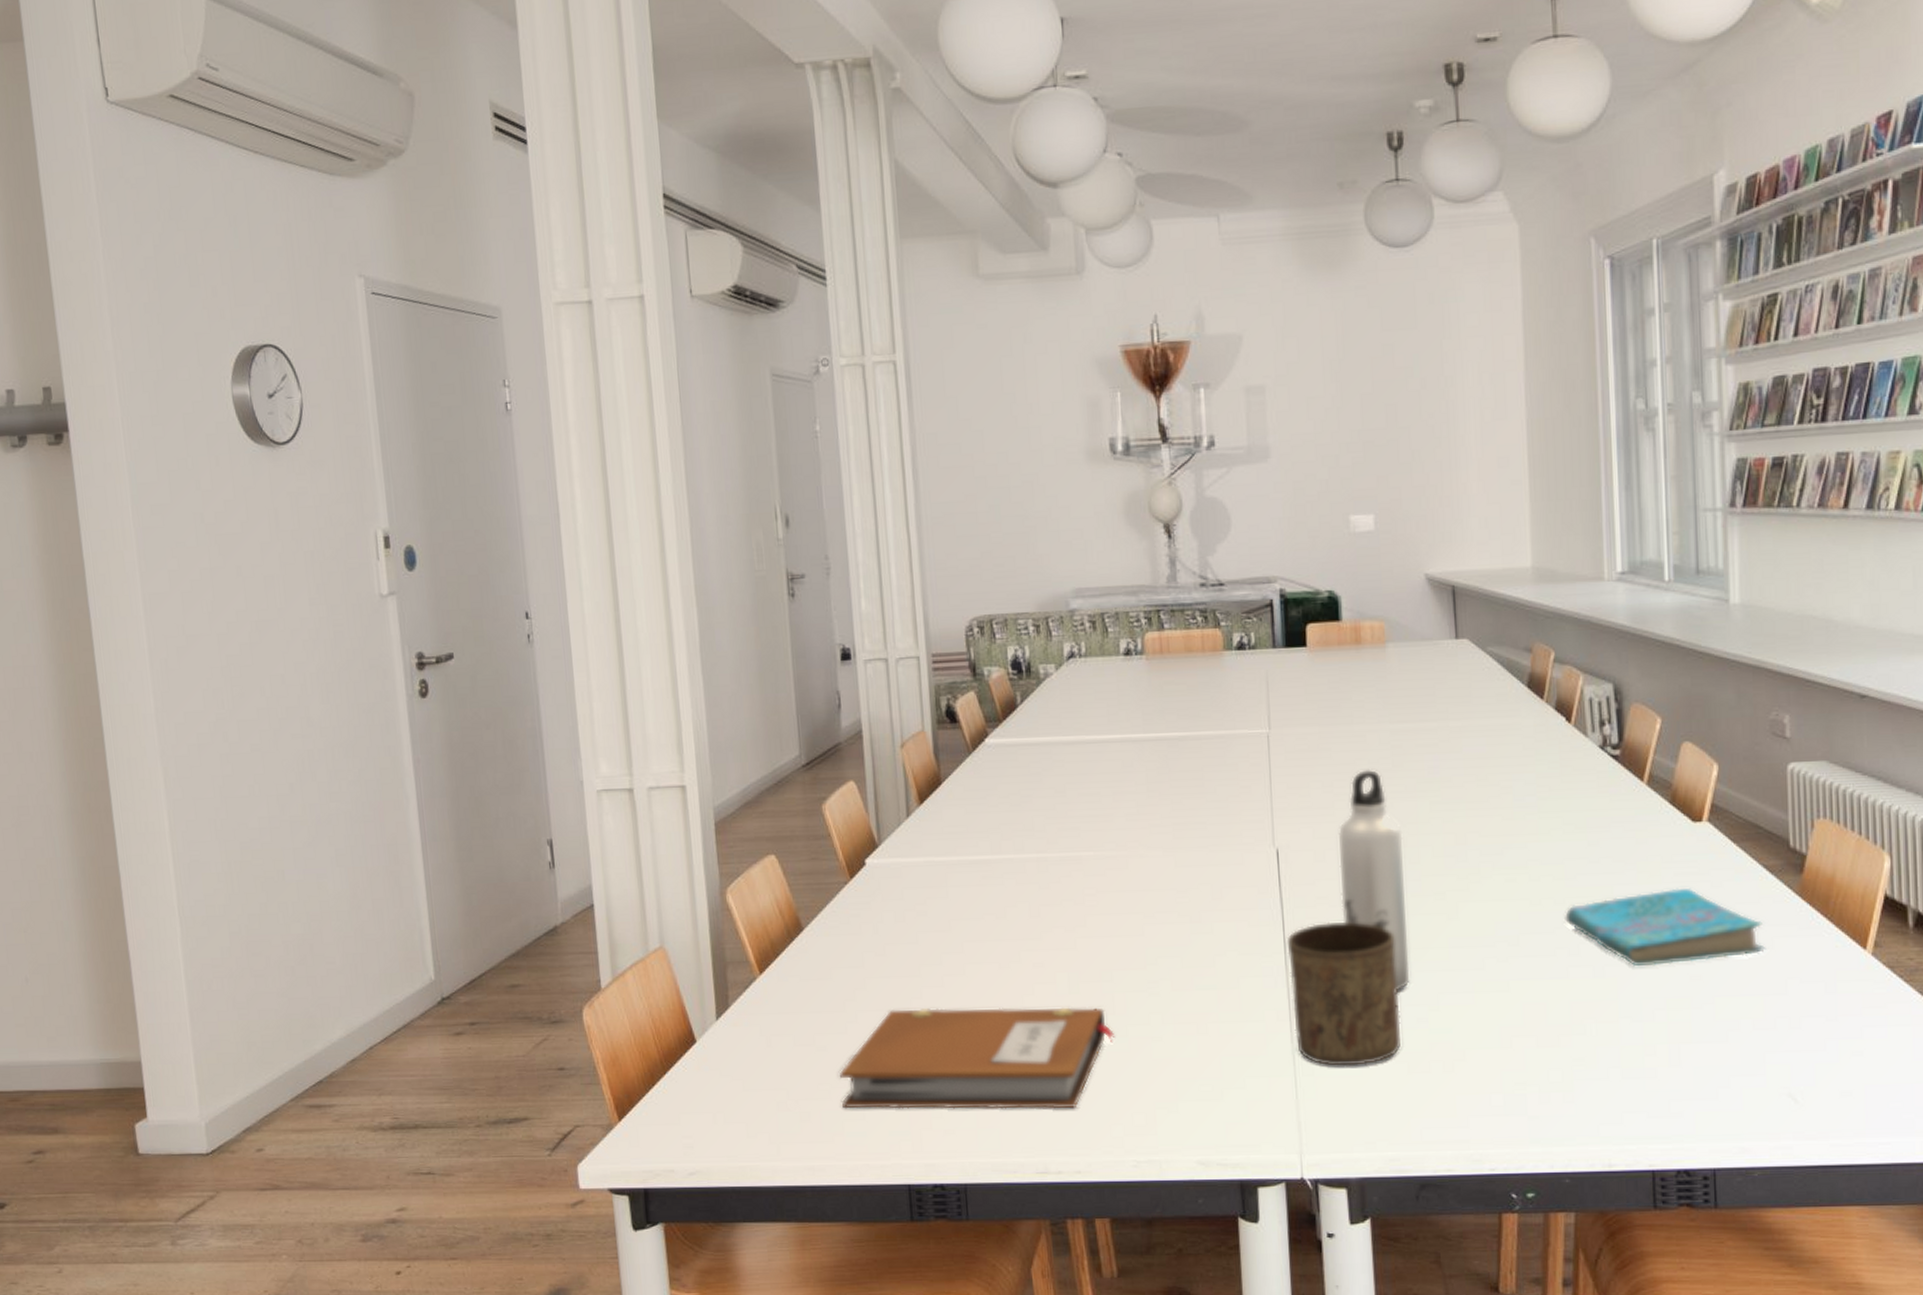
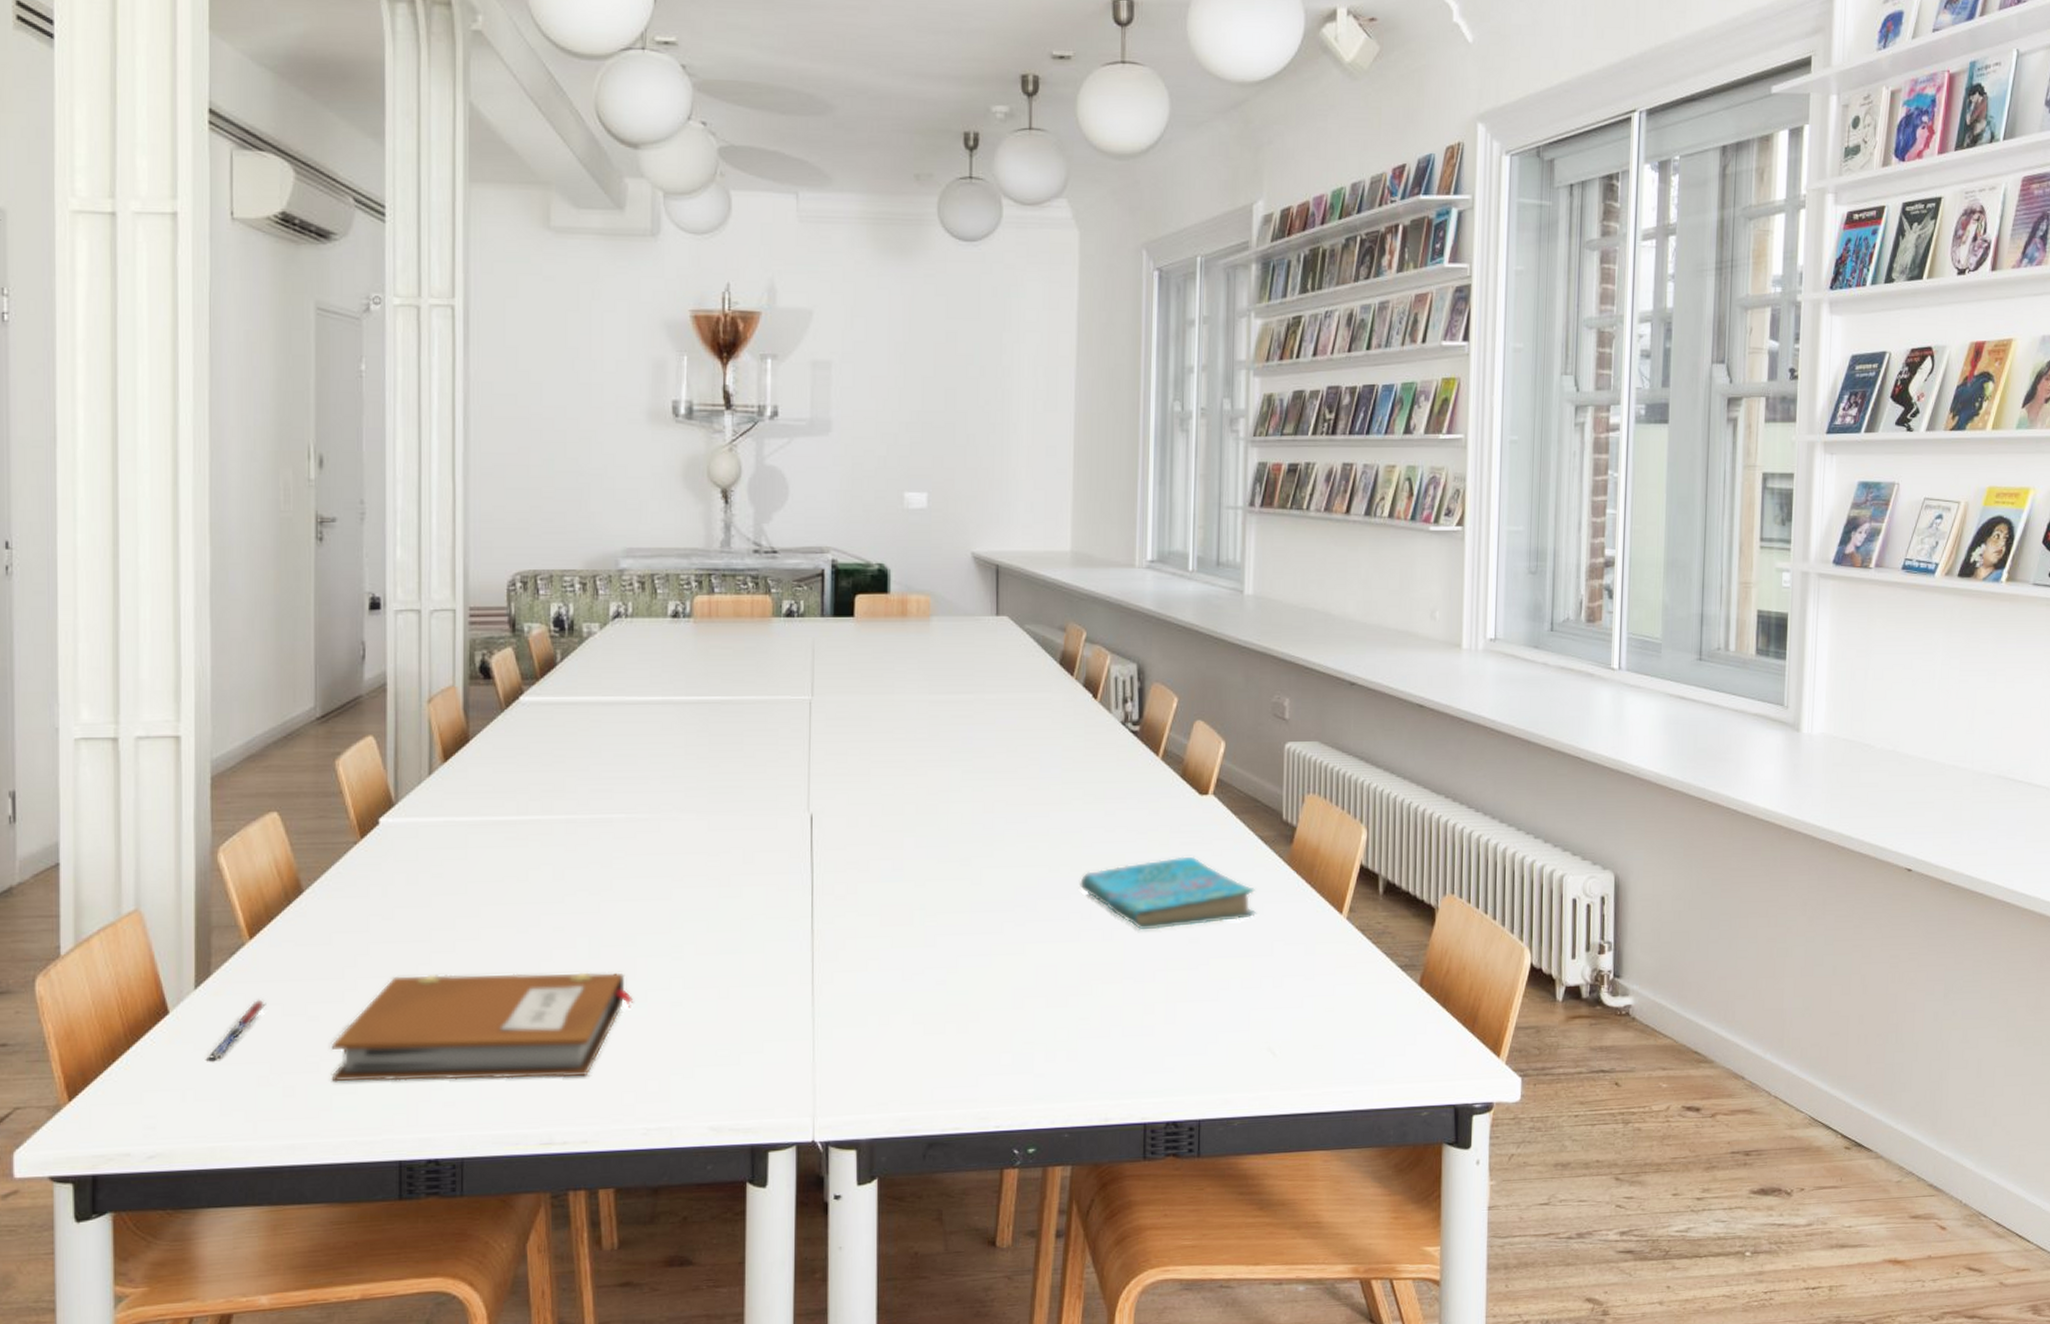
pen: none [730,1030,779,1086] -> present [205,999,266,1061]
cup: present [1286,920,1402,1066] -> none [814,884,920,1029]
water bottle: present [1338,769,1410,991] -> none [870,737,934,955]

